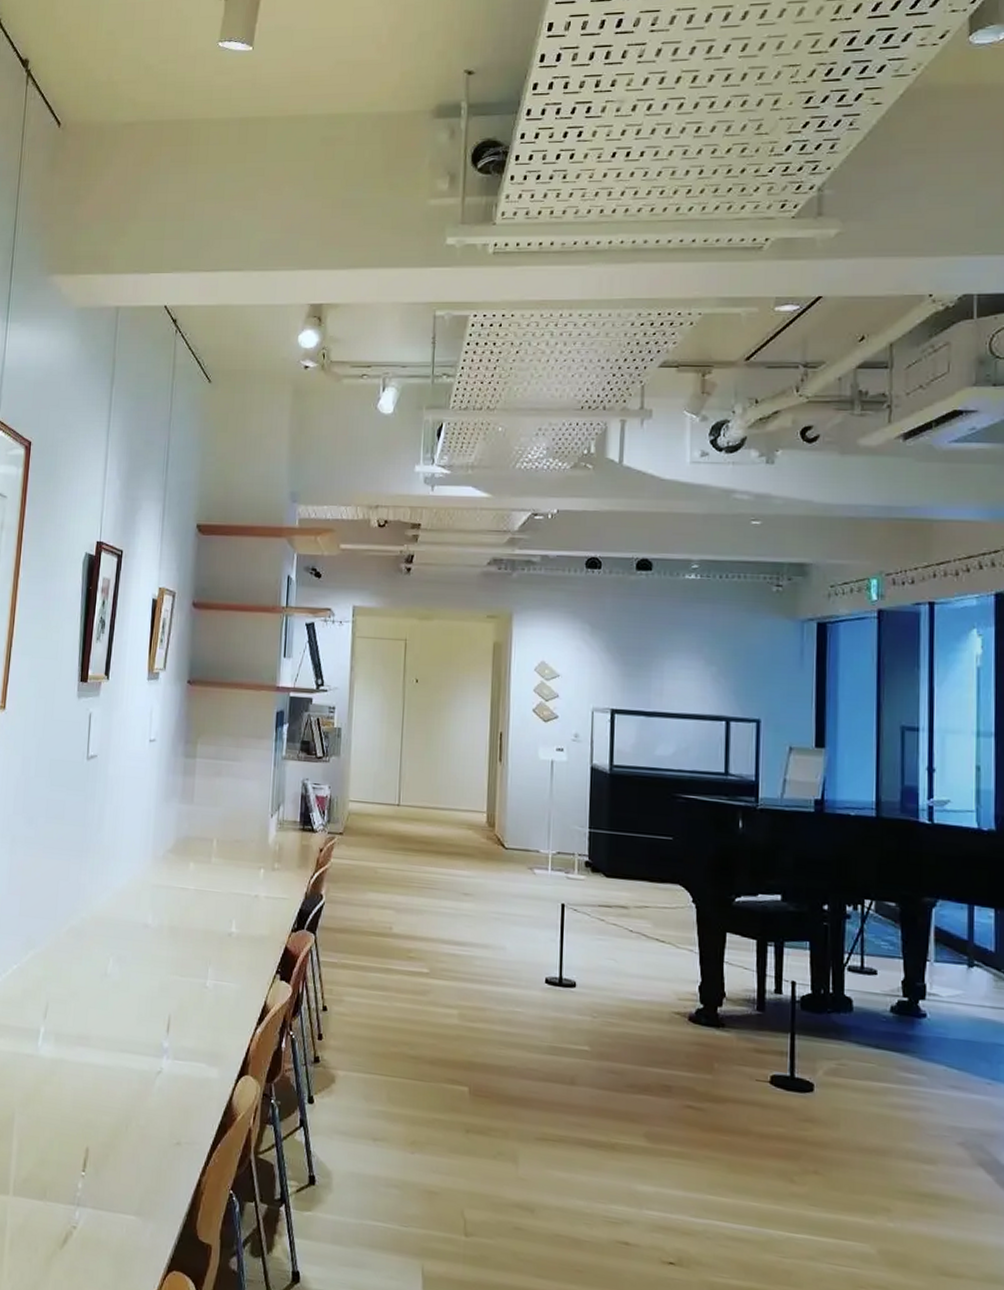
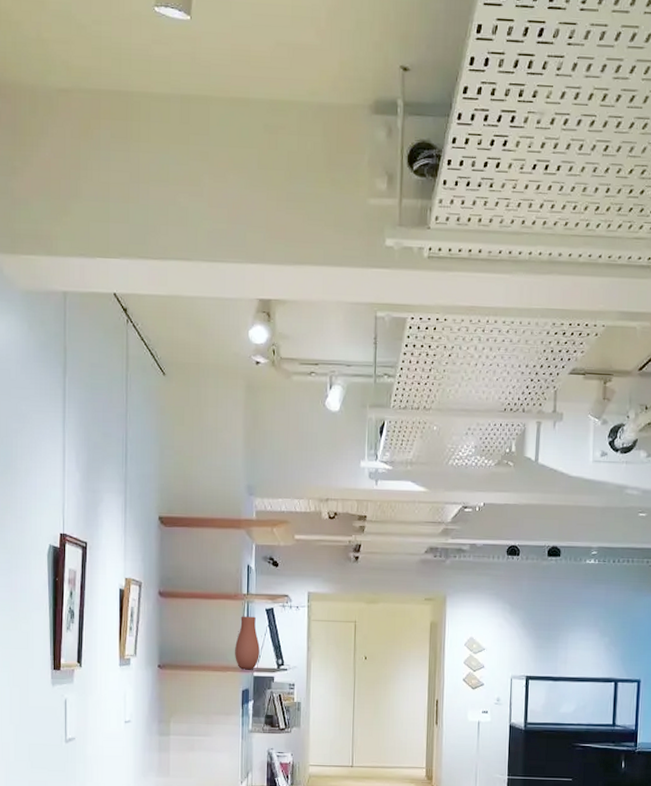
vase: none [270,630,298,690] -> present [235,616,260,670]

